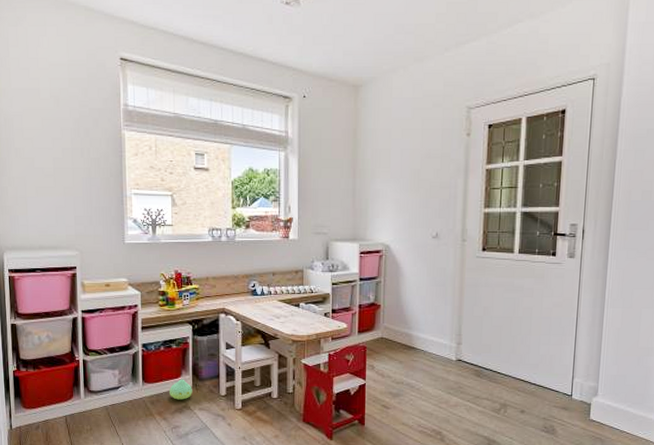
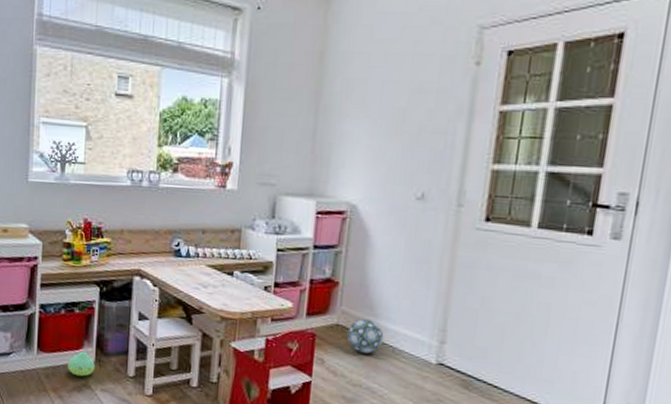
ball: none [389,331,417,358] -> present [346,318,384,354]

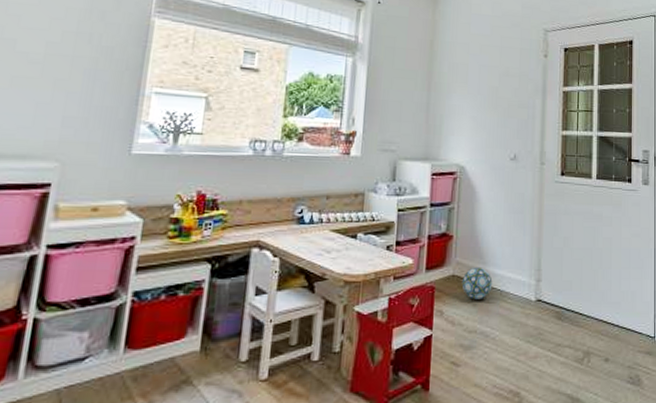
plush toy: present [68,351,95,377] -> none [164,340,200,372]

